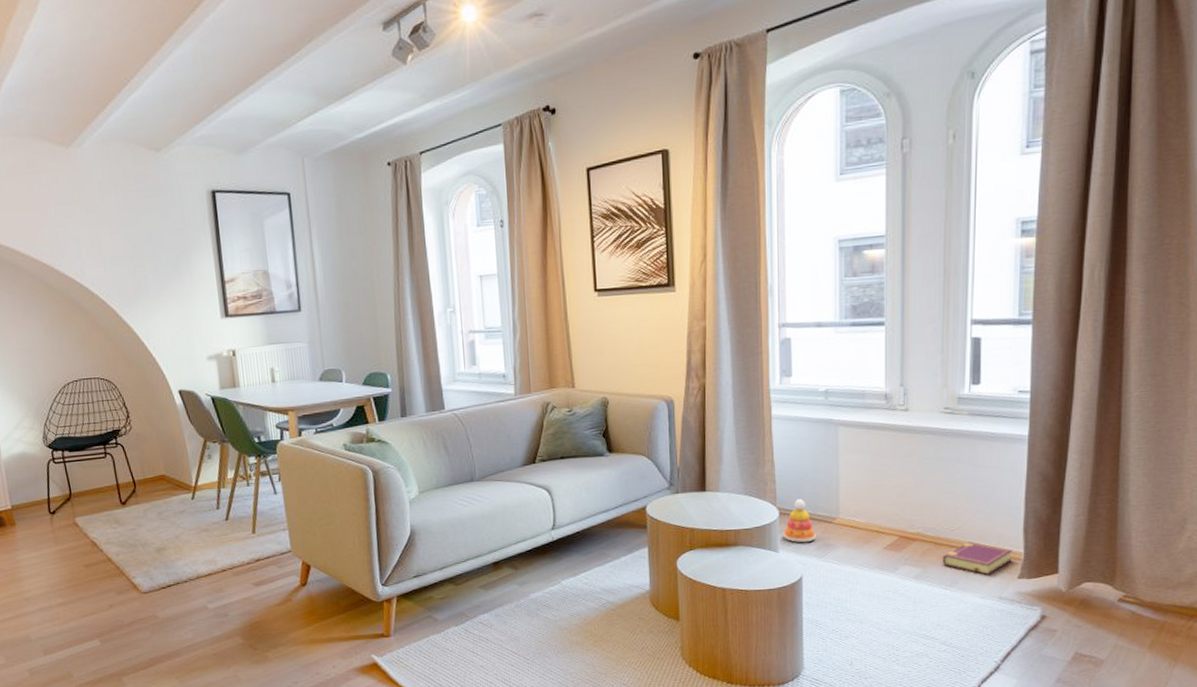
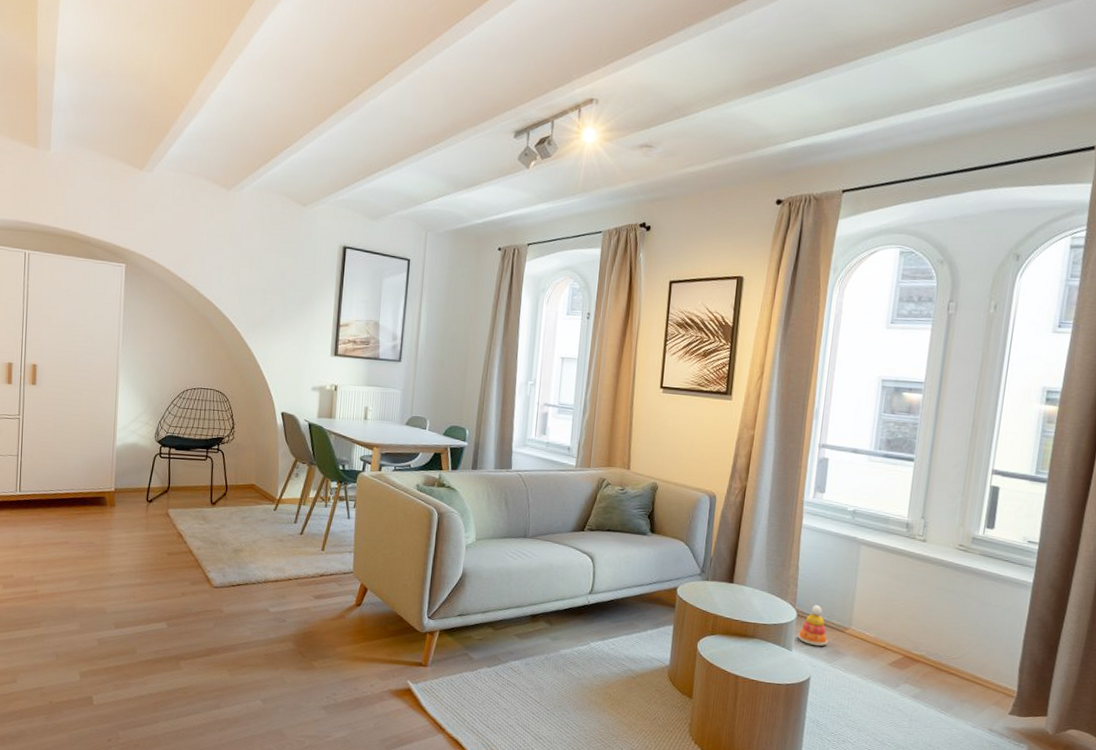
book: present [942,541,1012,575] -> none [940,672,1006,706]

